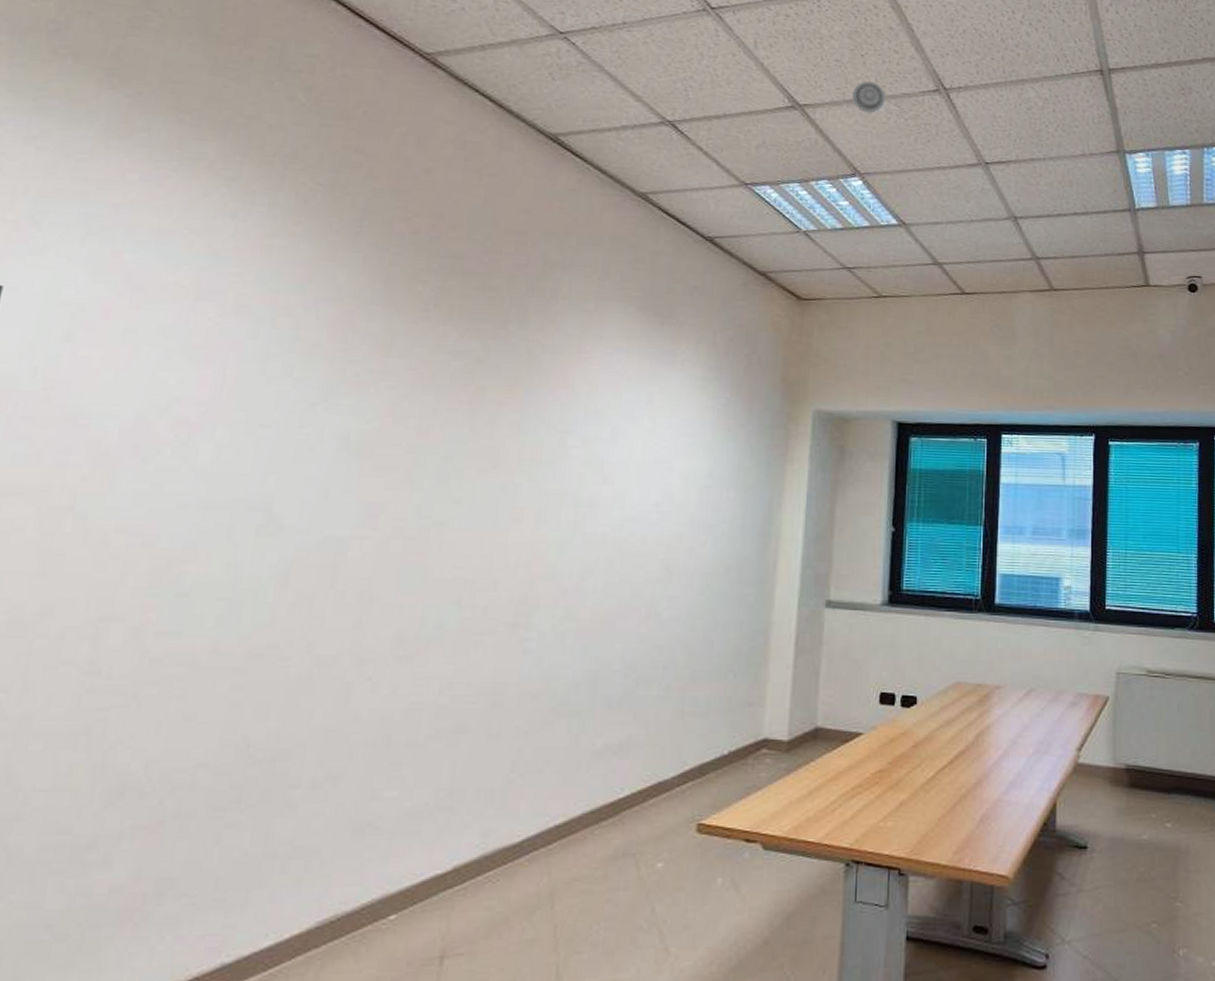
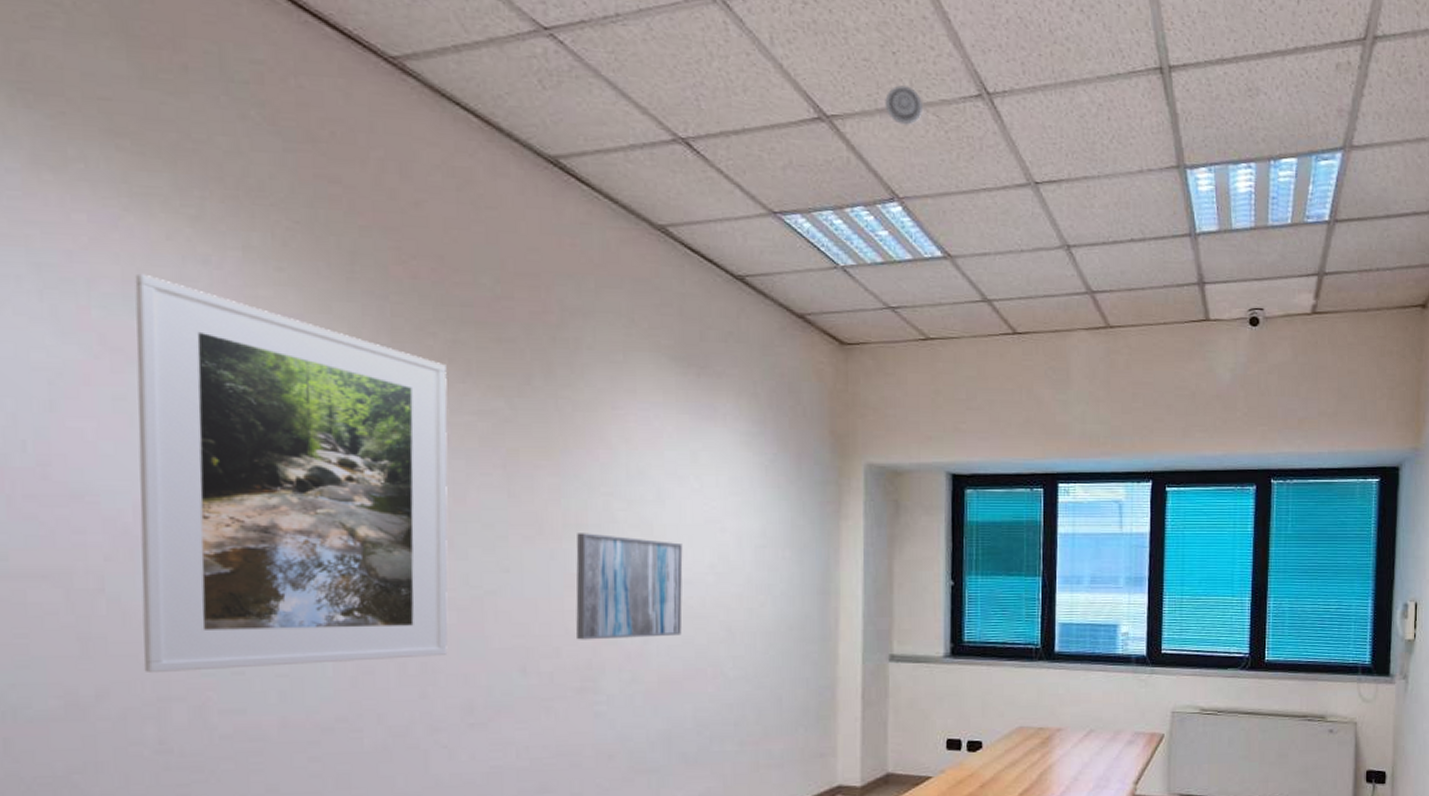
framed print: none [92,224,431,592] -> present [135,273,448,674]
wall art: none [516,468,630,574] -> present [576,533,683,640]

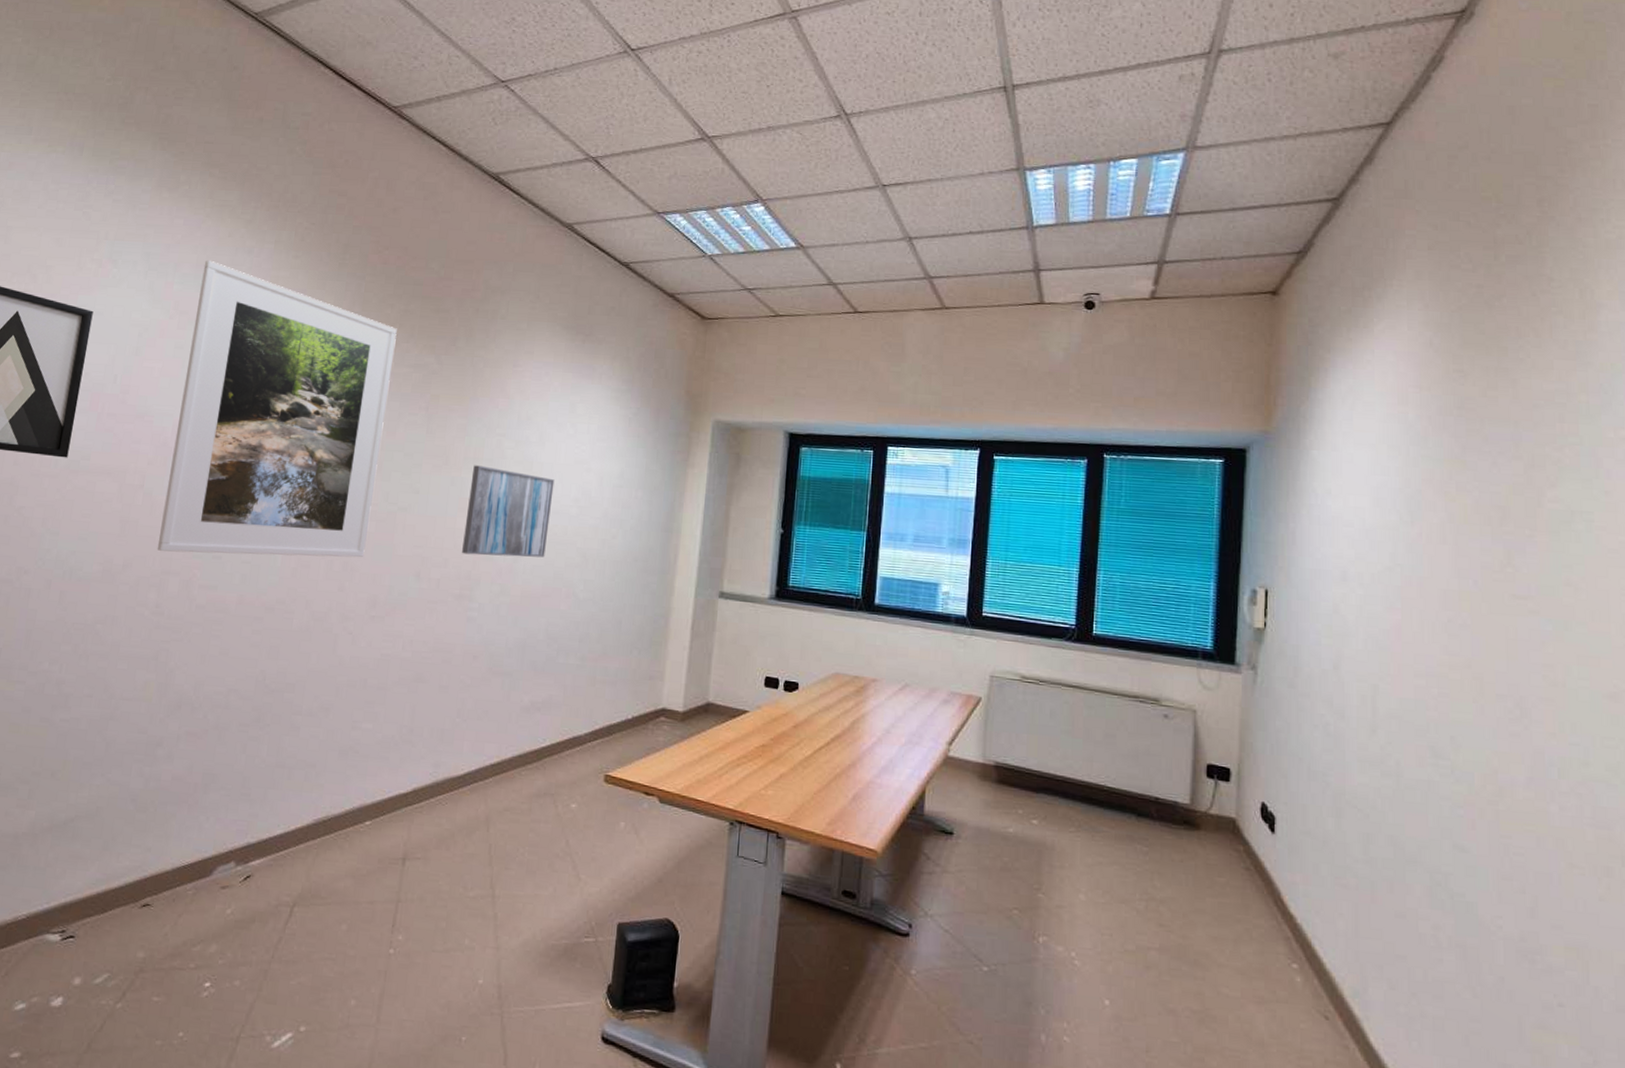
smoke detector: present [885,85,924,126] -> none [757,111,790,143]

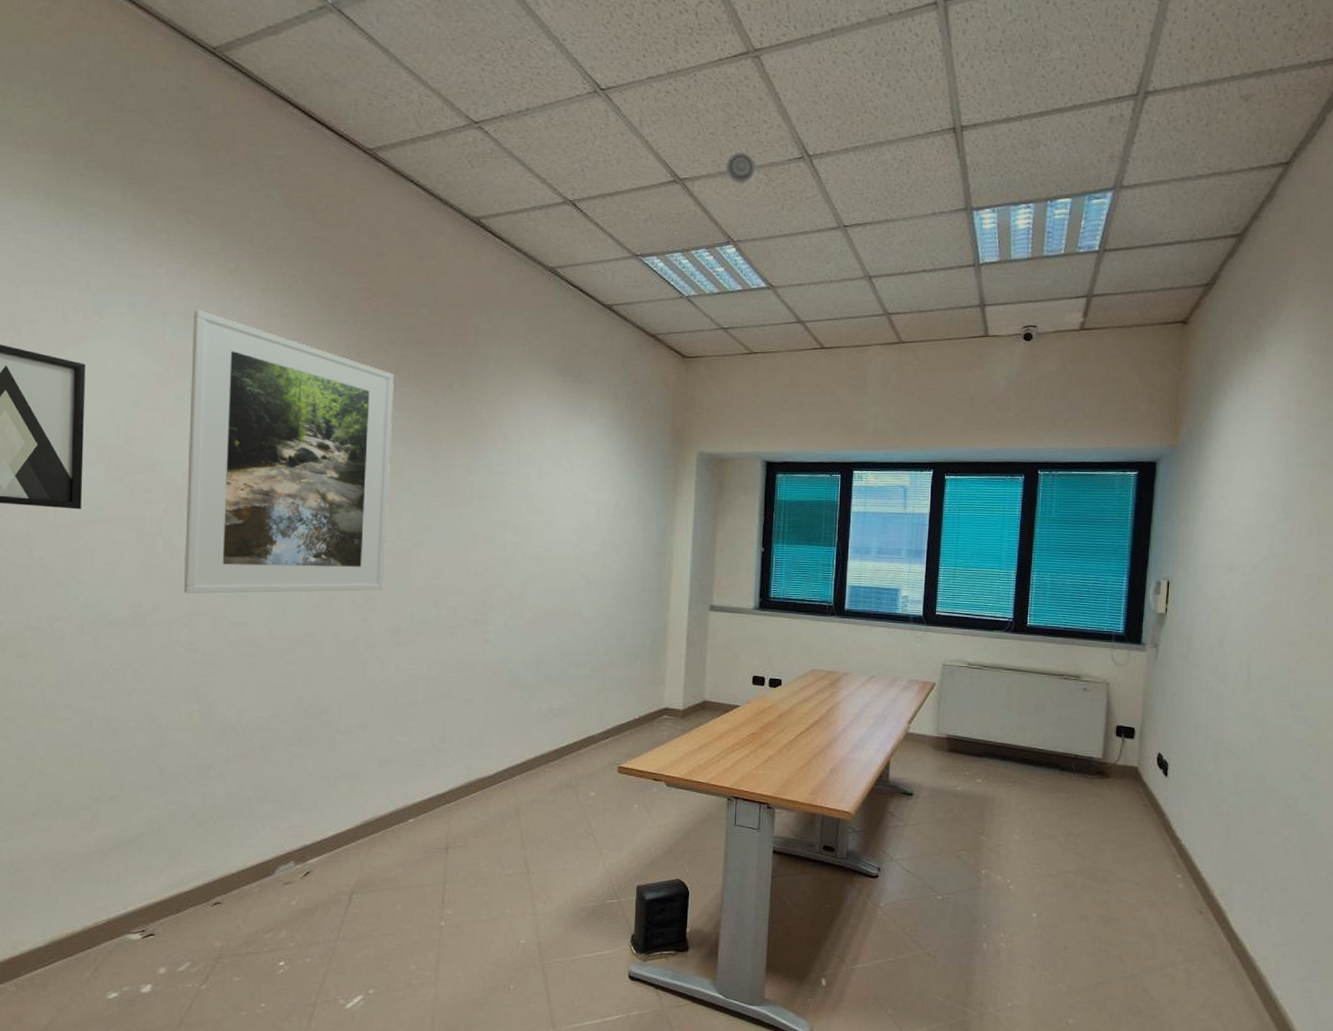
wall art: present [462,465,555,558] -> none [475,501,556,584]
smoke detector: none [757,111,790,143] -> present [726,152,756,185]

